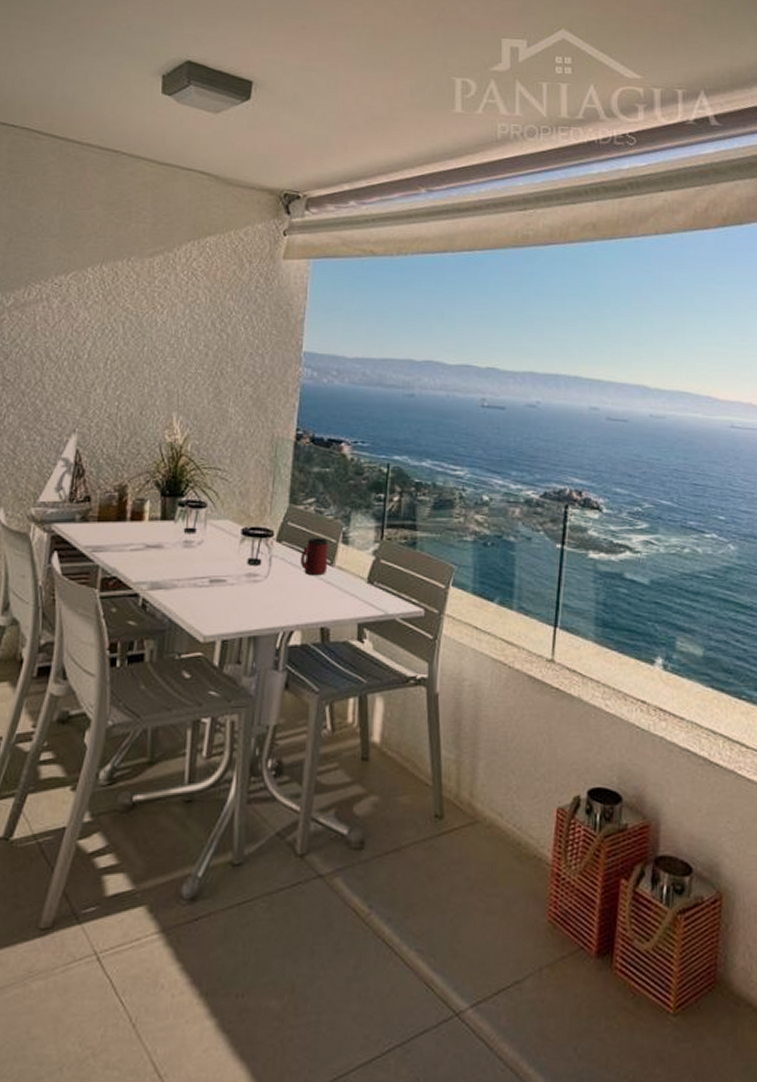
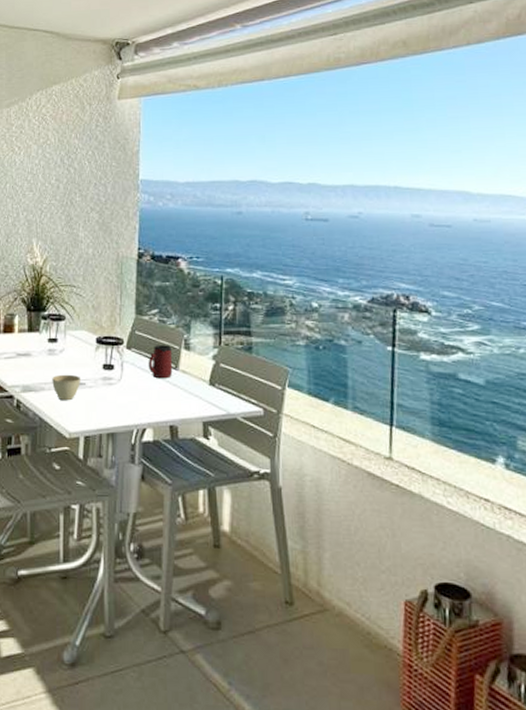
cup: none [187,569,221,600] -> present [52,374,80,401]

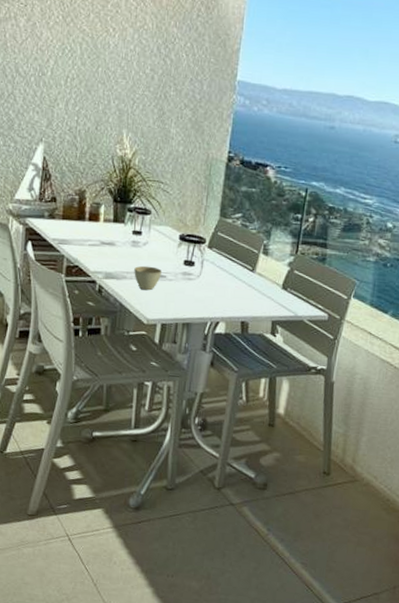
mug: present [148,345,173,379] -> none [226,247,252,279]

